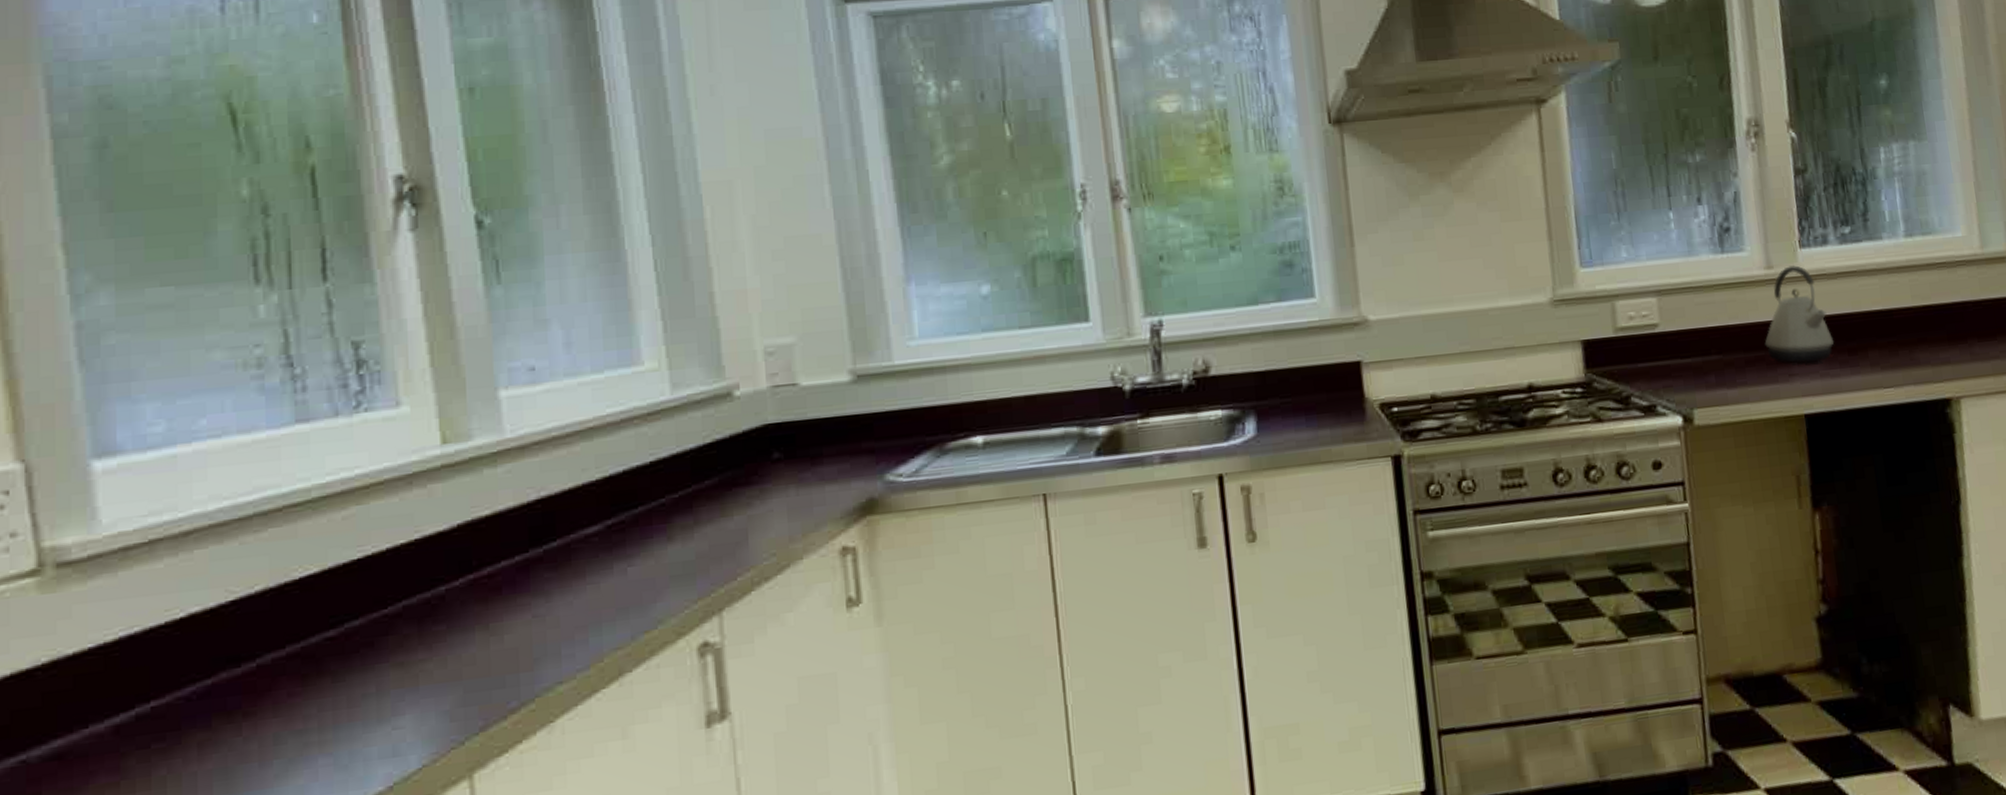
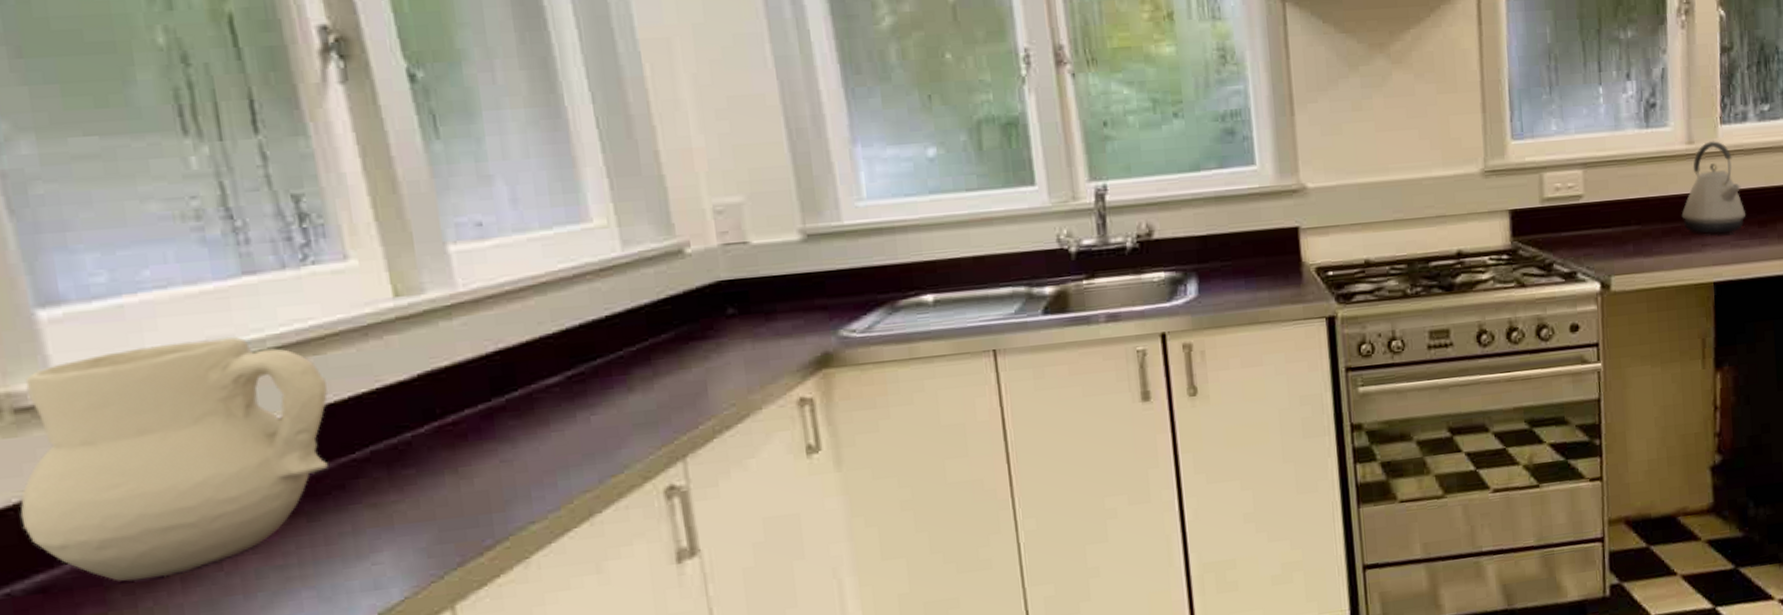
ceramic jug: none [47,486,366,748] -> present [20,336,328,582]

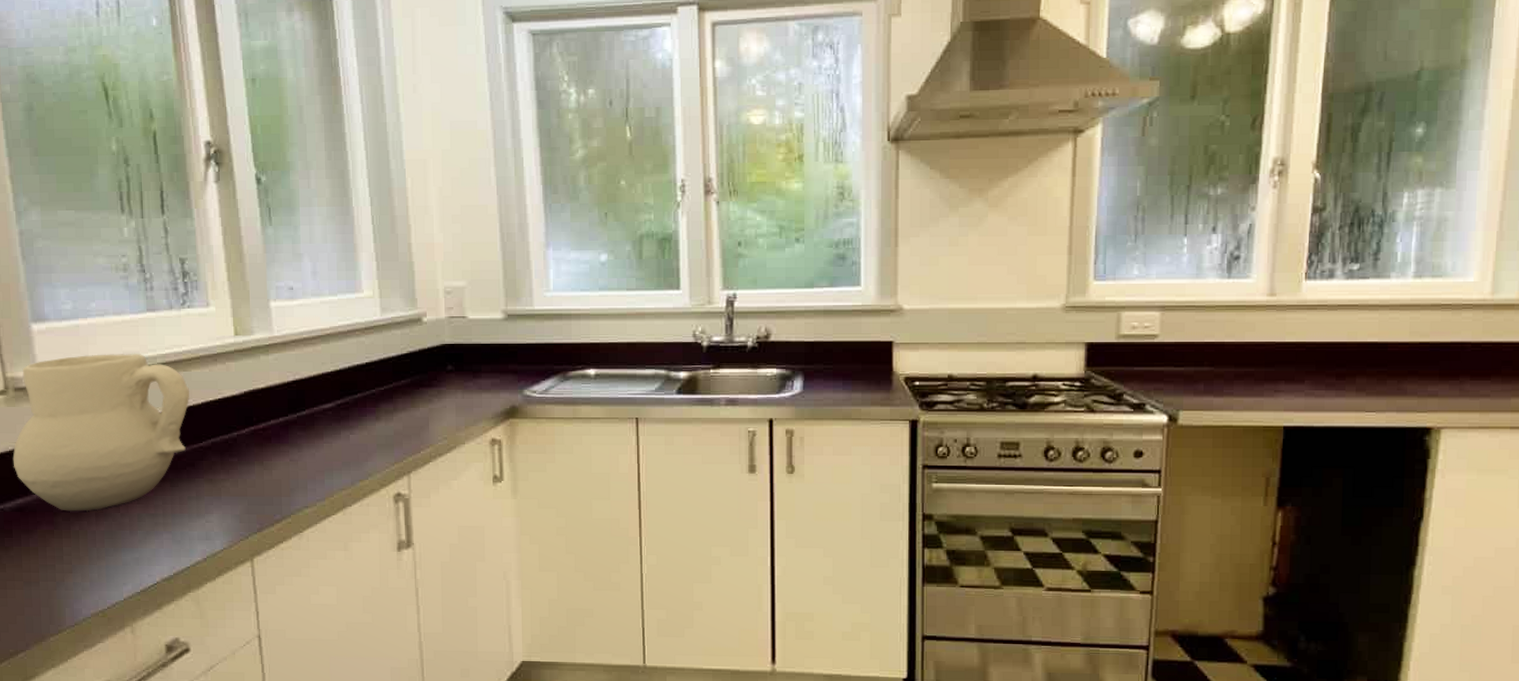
kettle: present [1681,141,1746,235] -> none [1256,295,1324,383]

